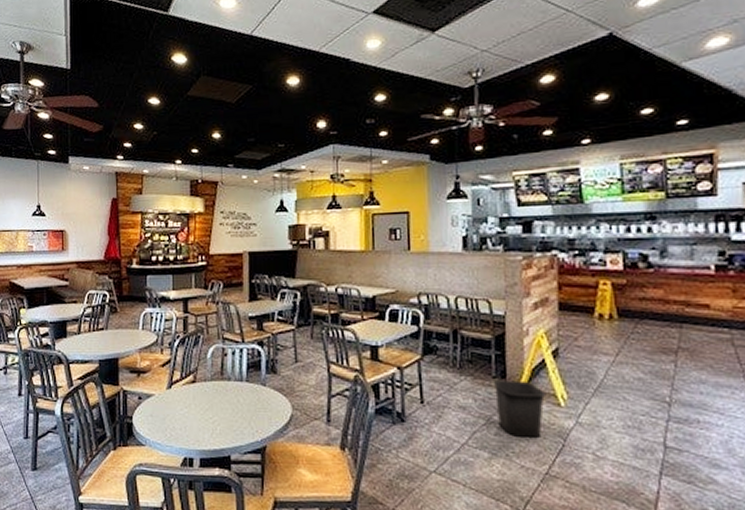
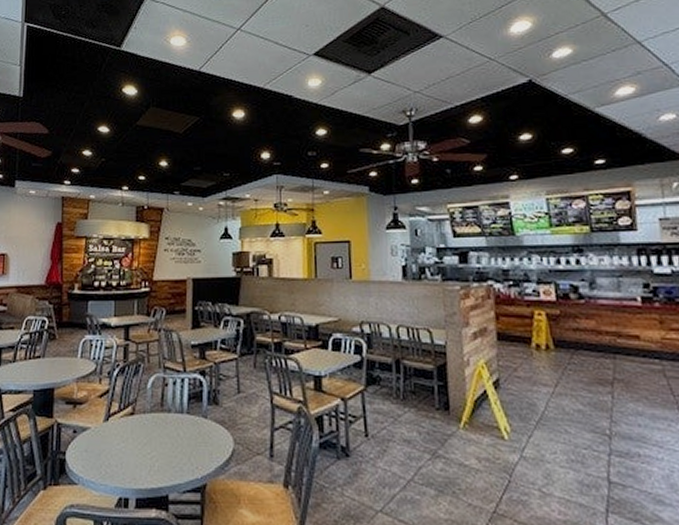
waste bin: present [493,380,547,438] -> none [436,412,490,473]

